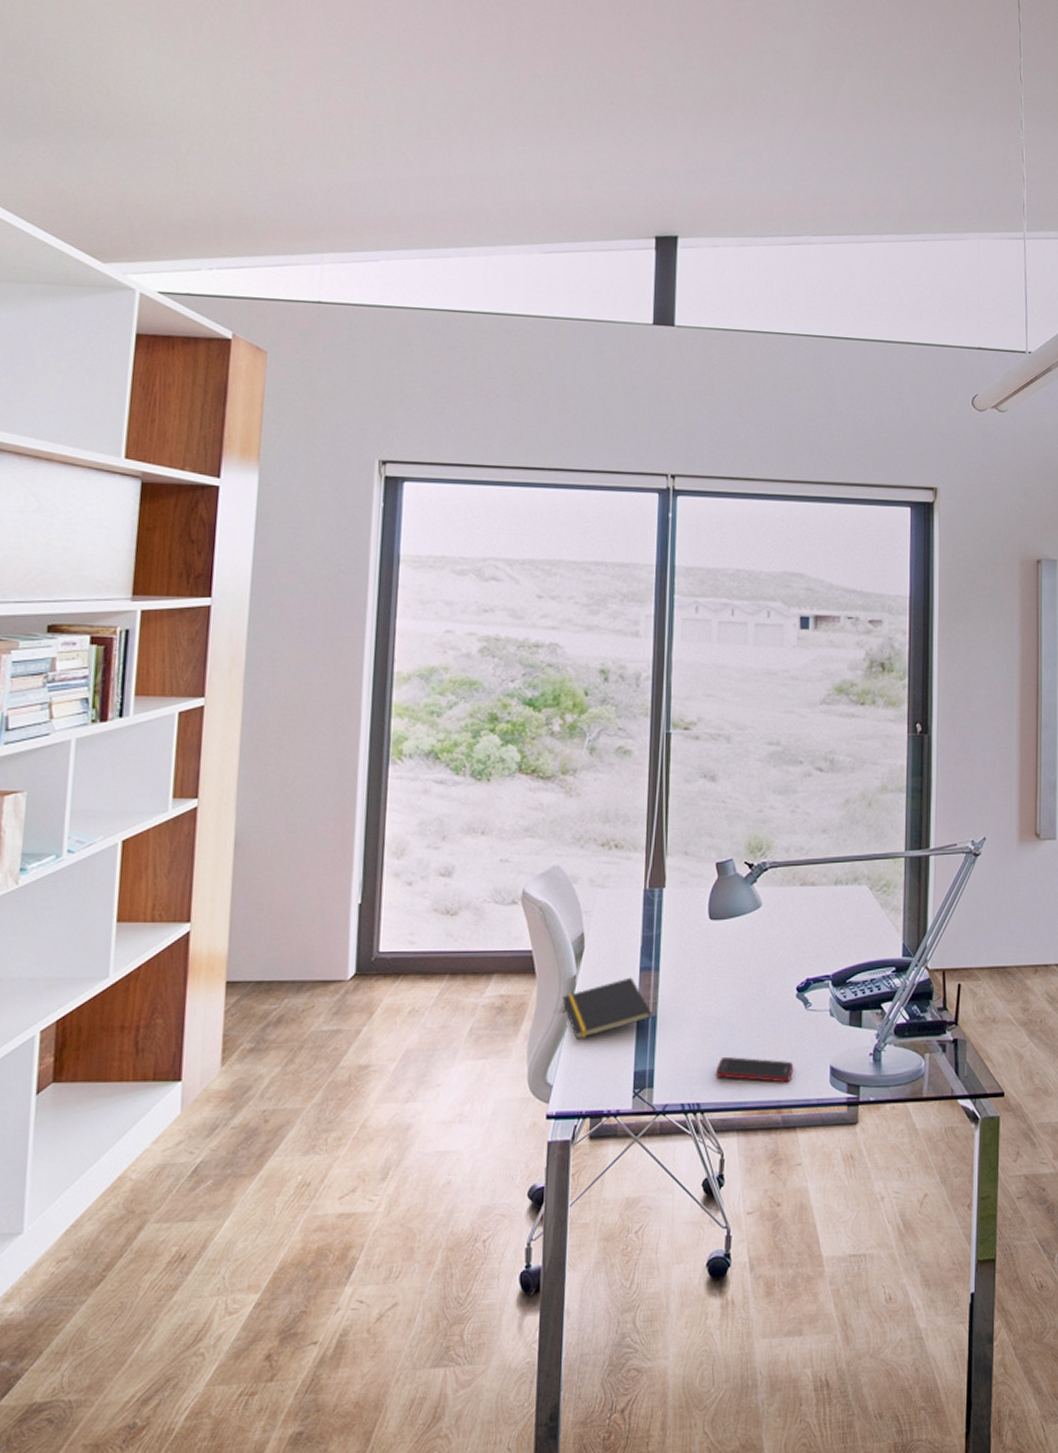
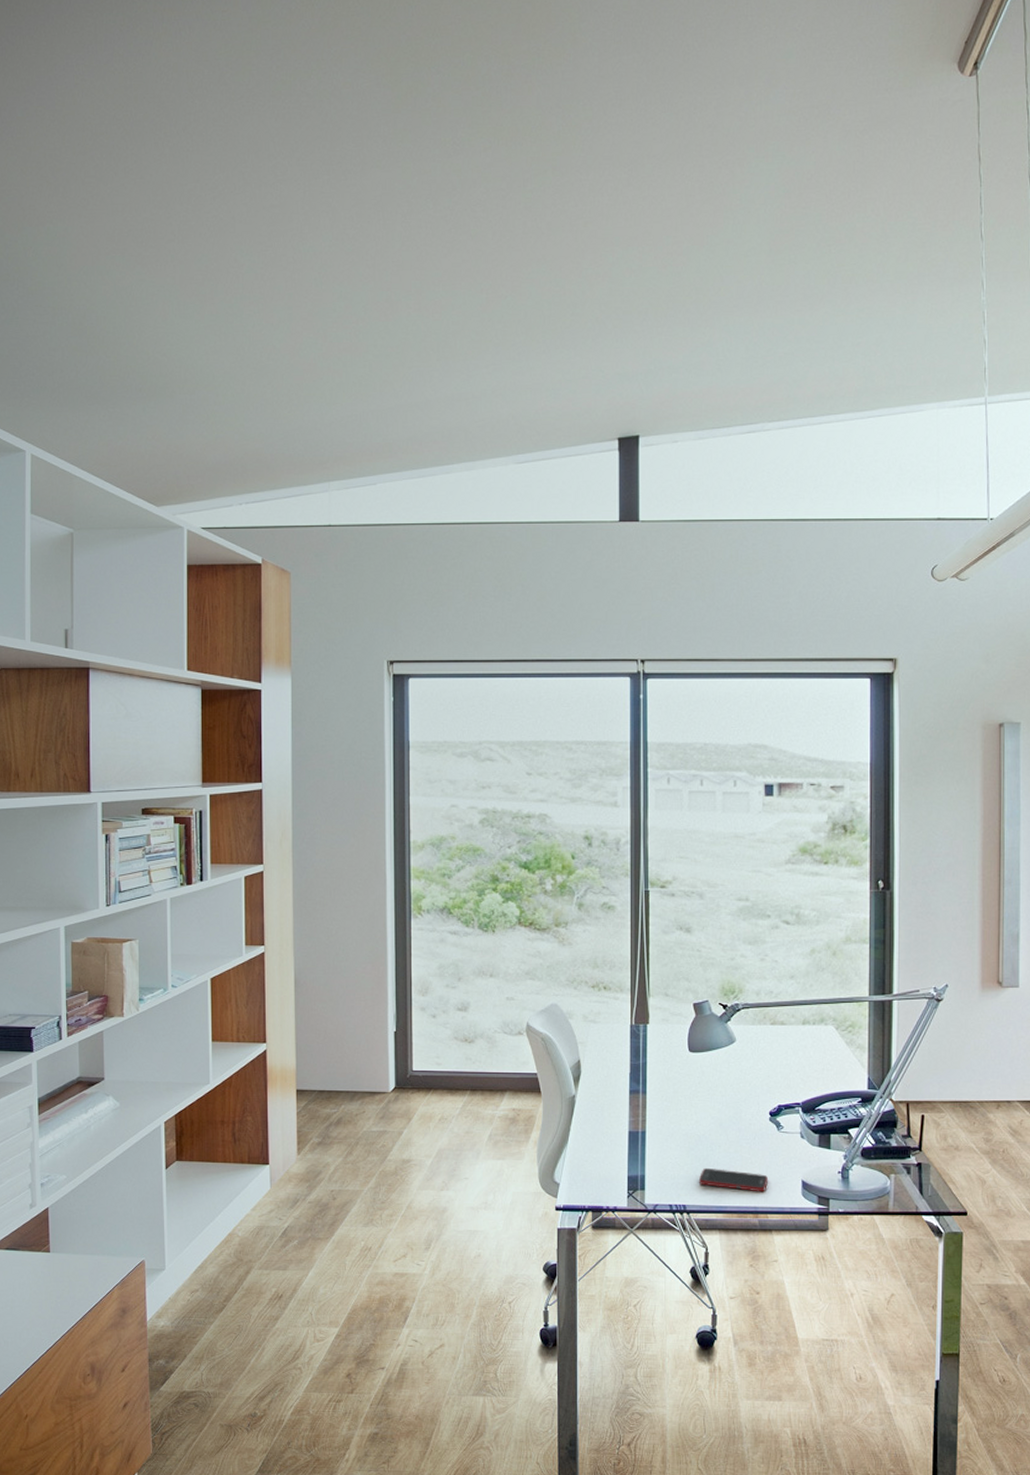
notepad: present [562,977,652,1040] -> none [564,1098,641,1148]

